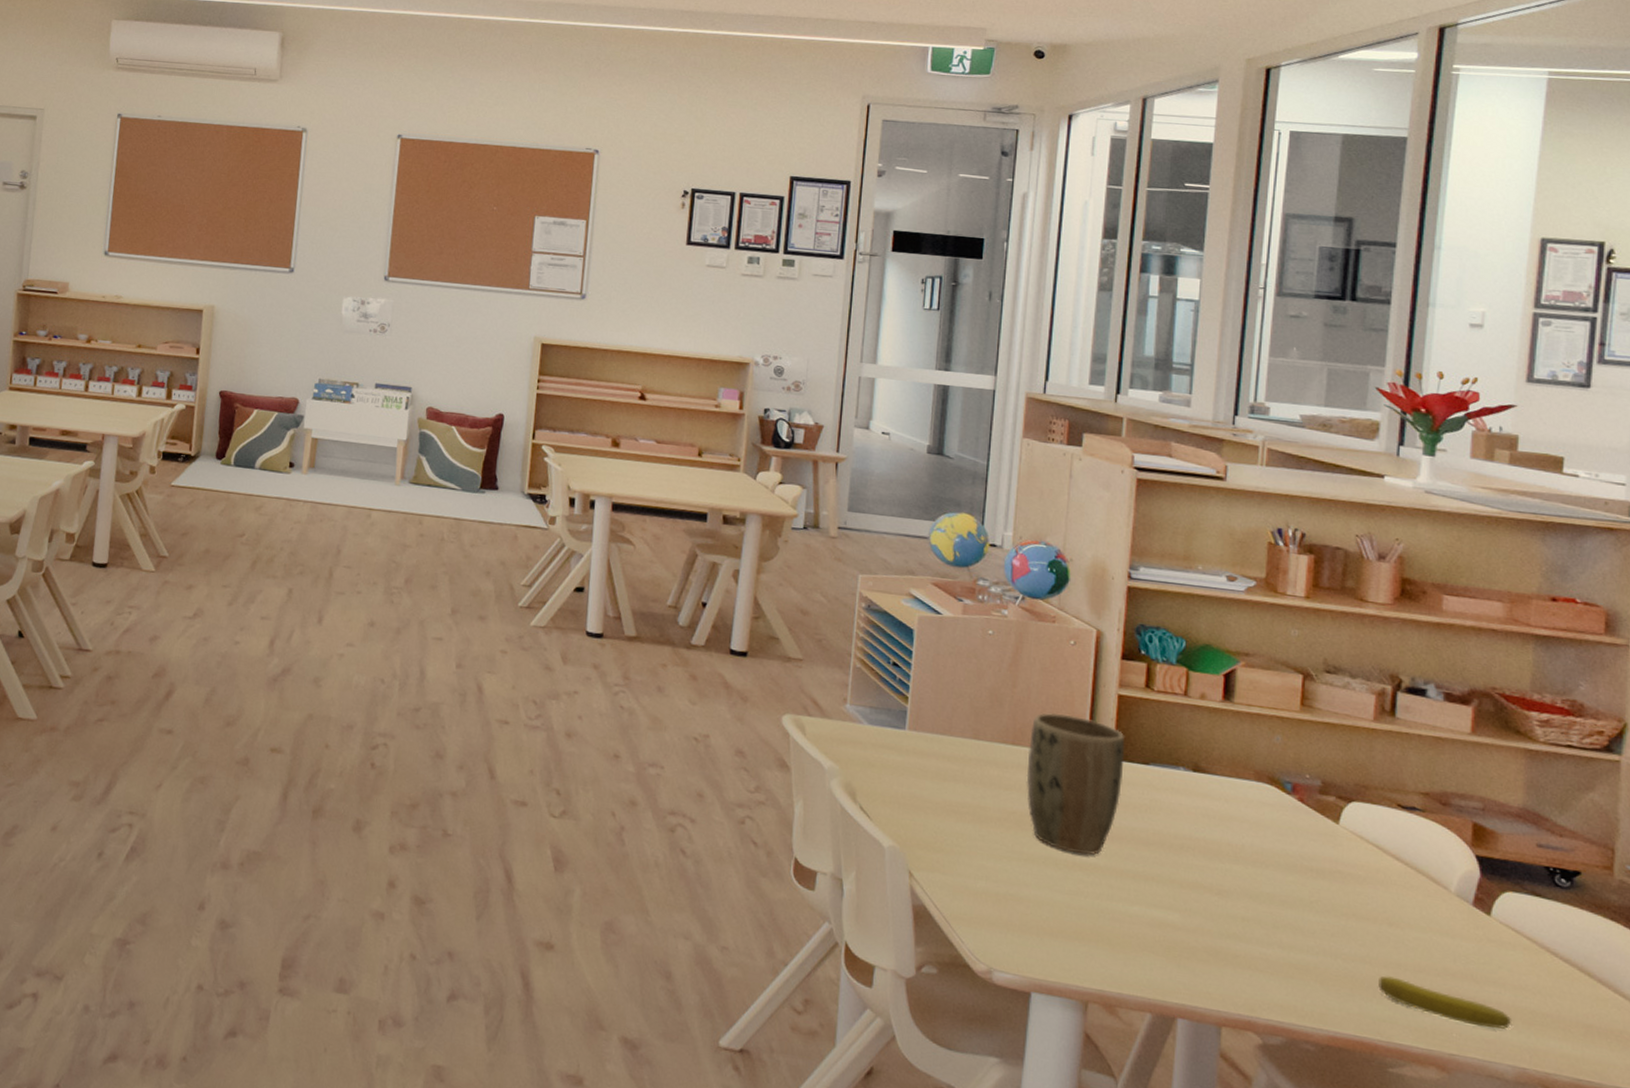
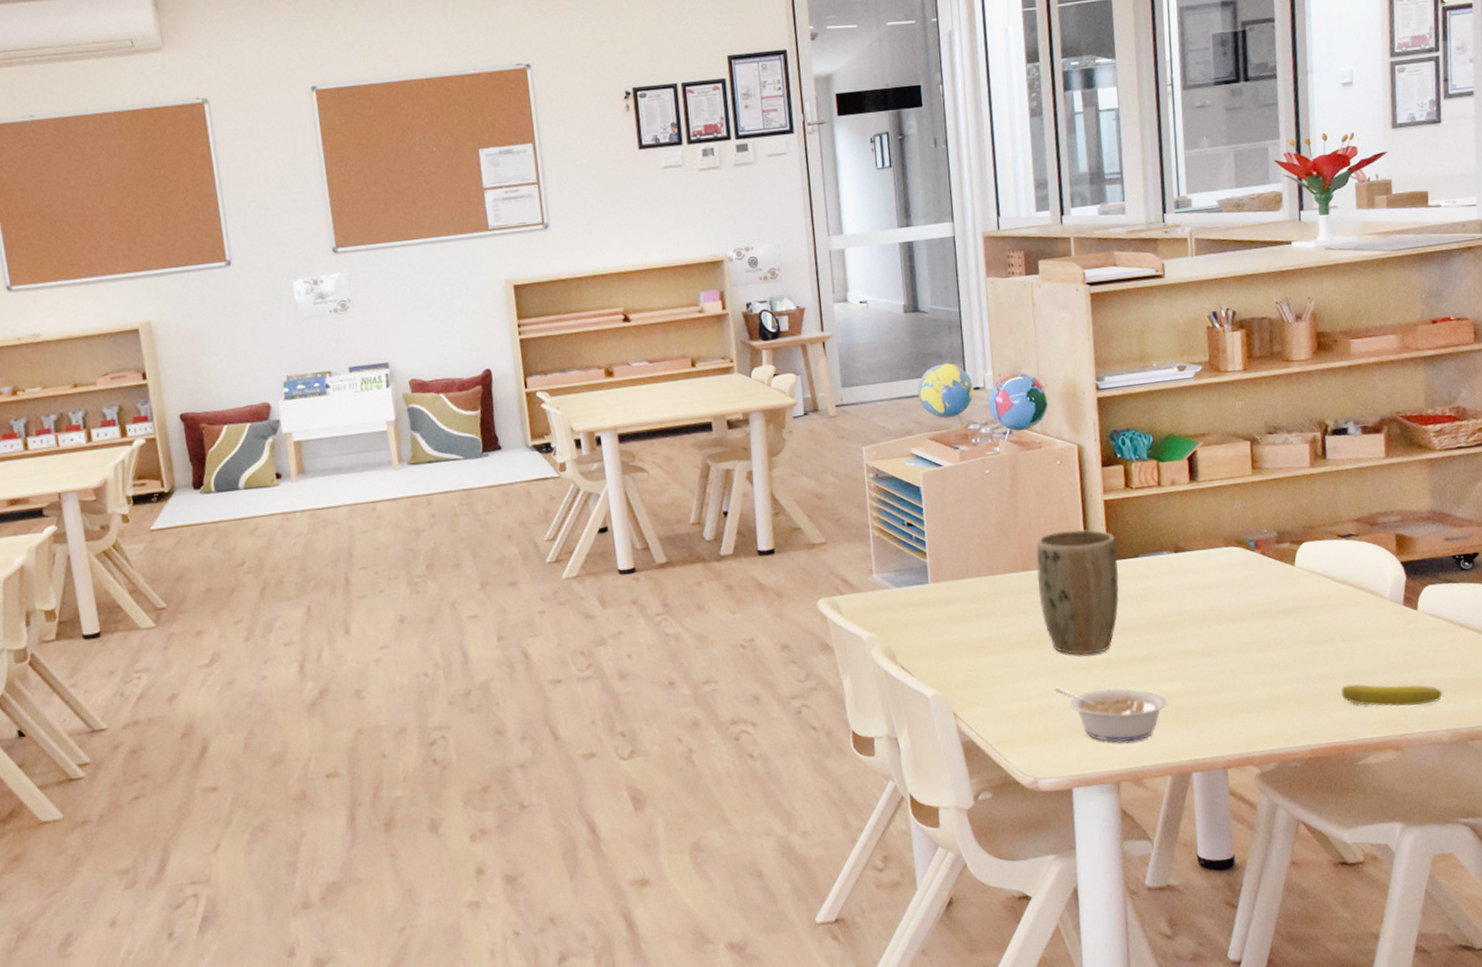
legume: none [1028,877,1160,964] -> present [1054,687,1168,743]

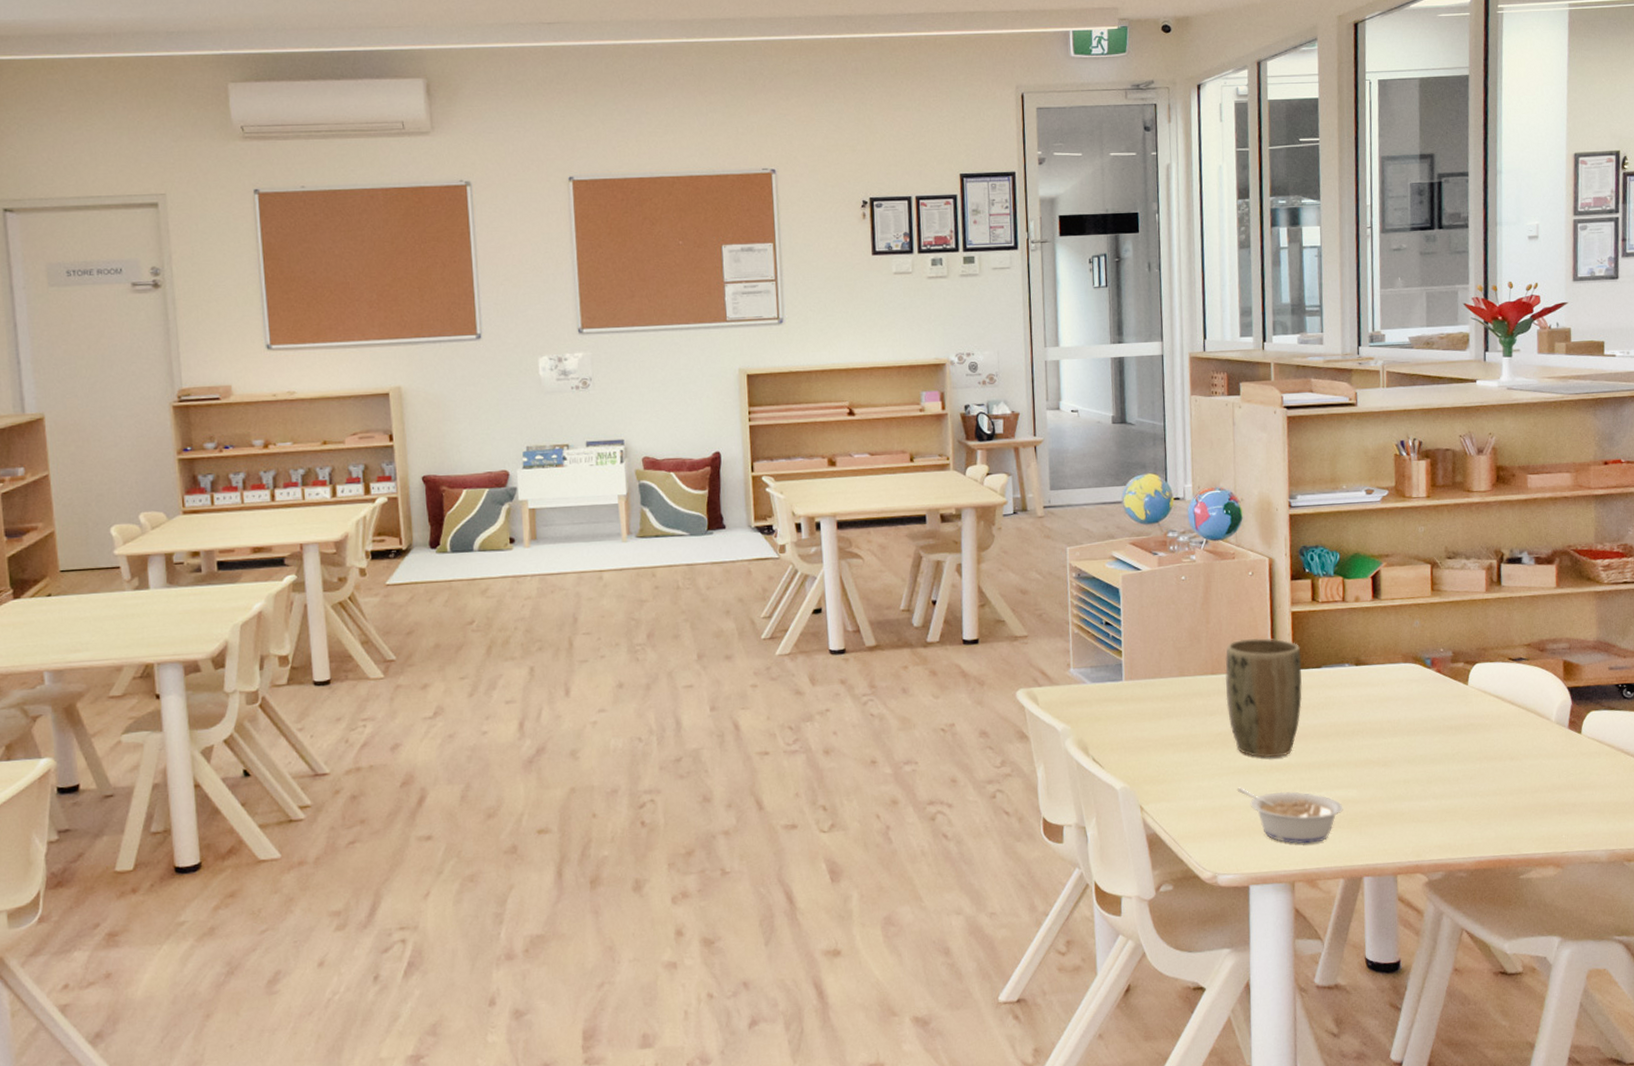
banana: present [1341,684,1443,707] -> none [1507,801,1603,825]

